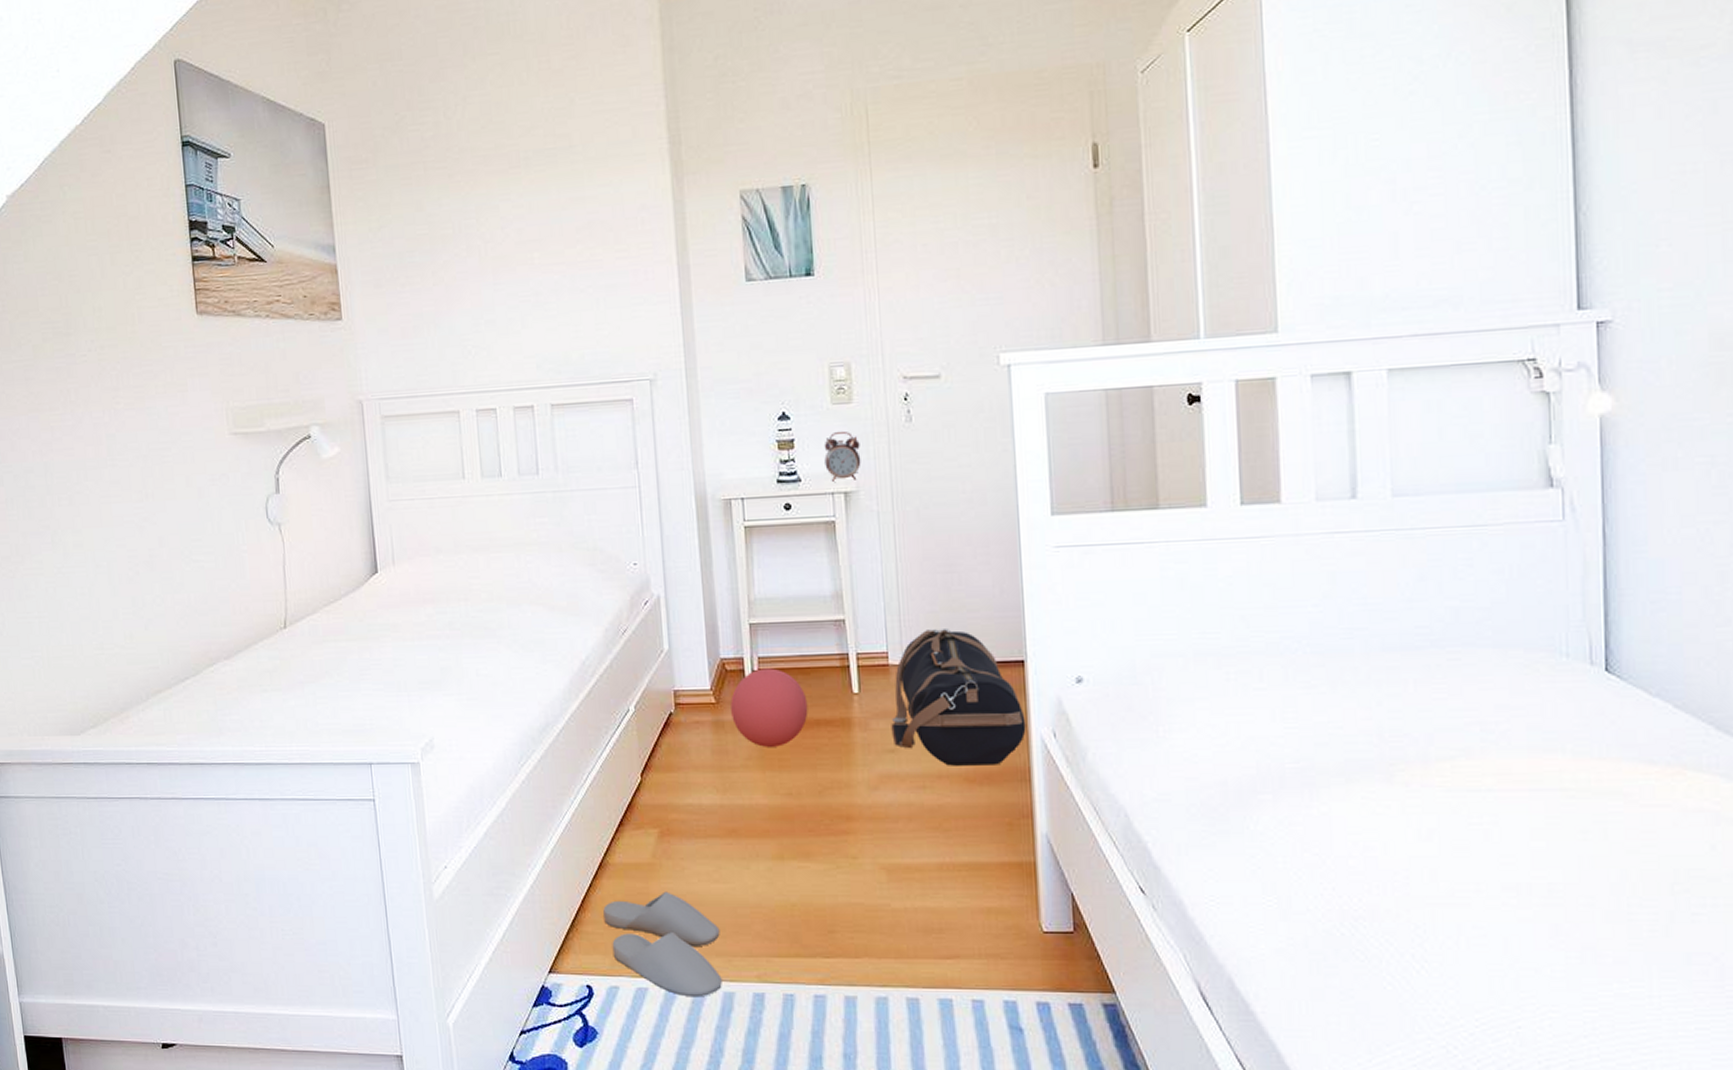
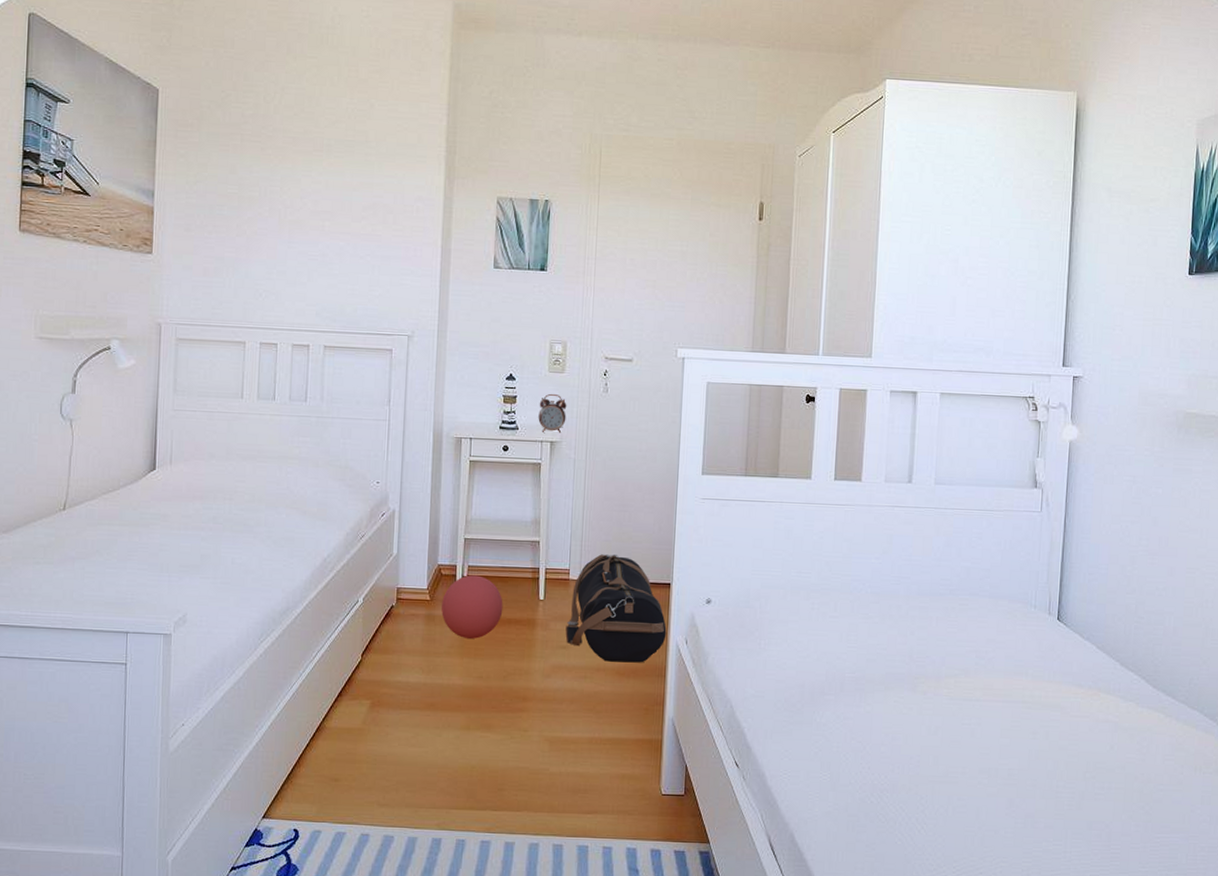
slippers: present [603,891,722,998] -> none [316,752,411,841]

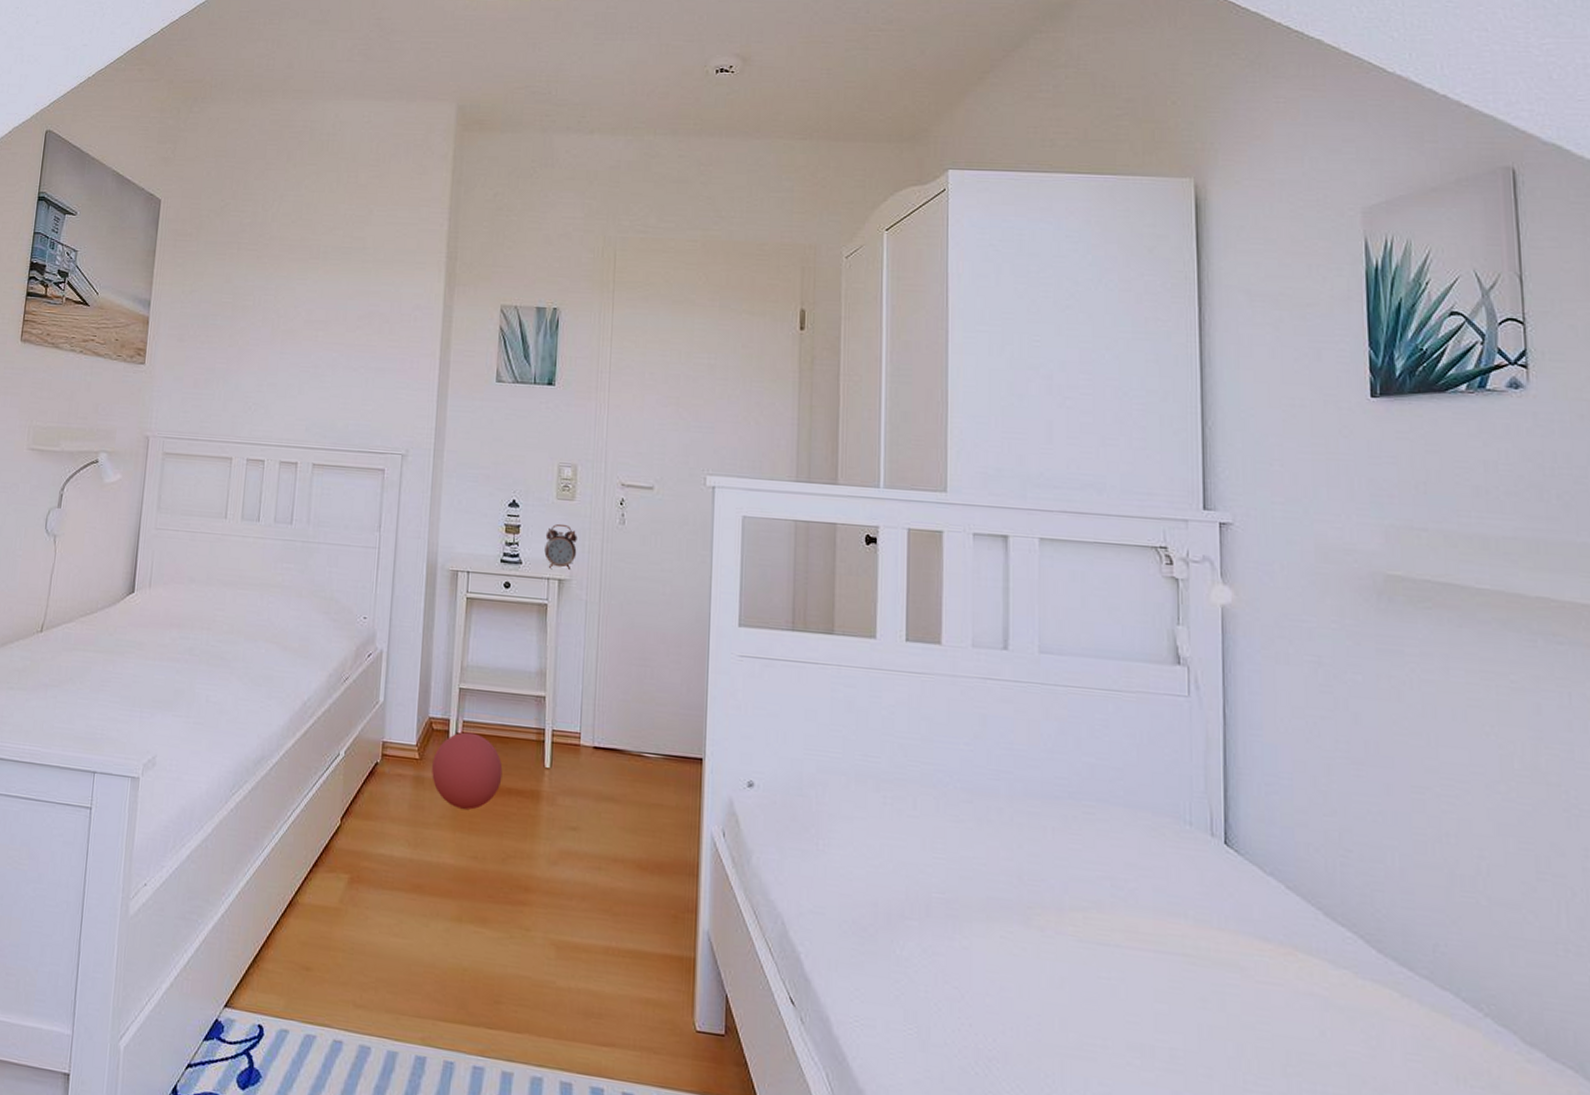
duffel bag: present [565,554,667,663] -> none [575,717,699,856]

